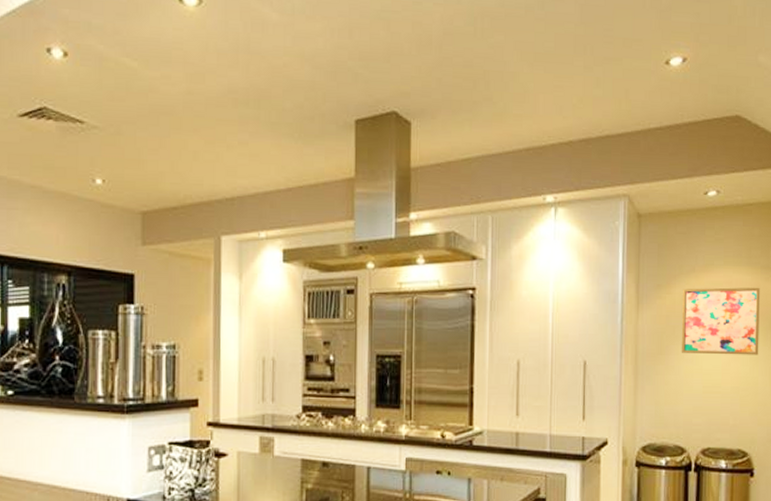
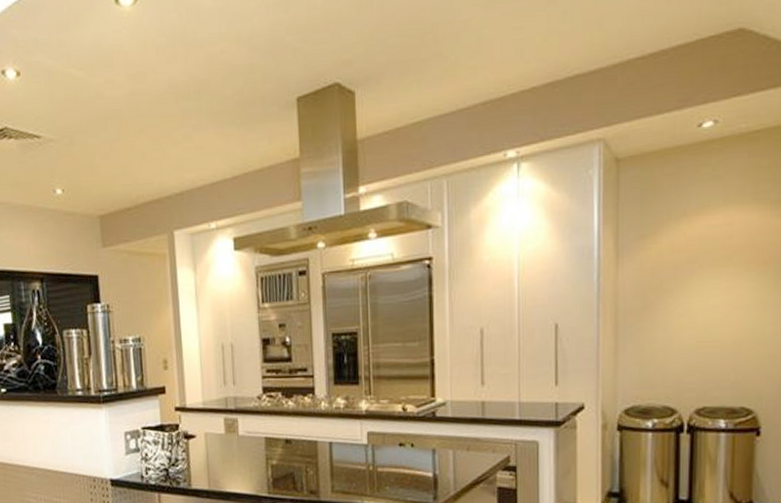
wall art: present [681,287,760,355] -> none [670,225,770,307]

